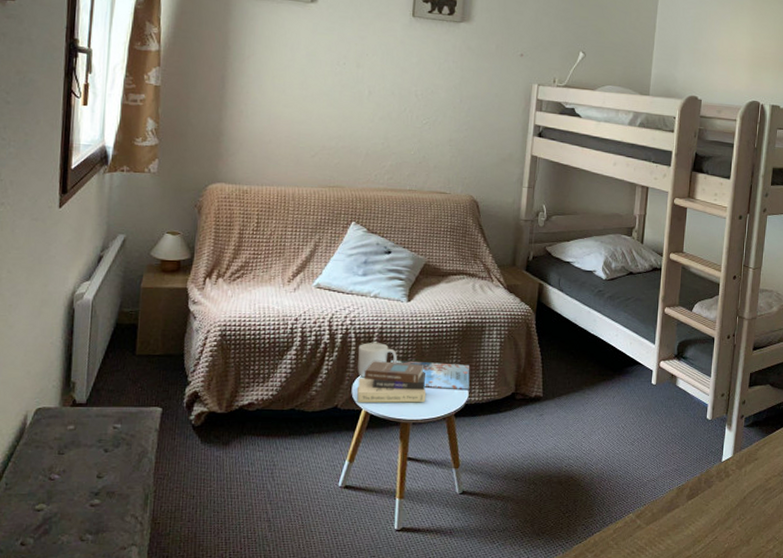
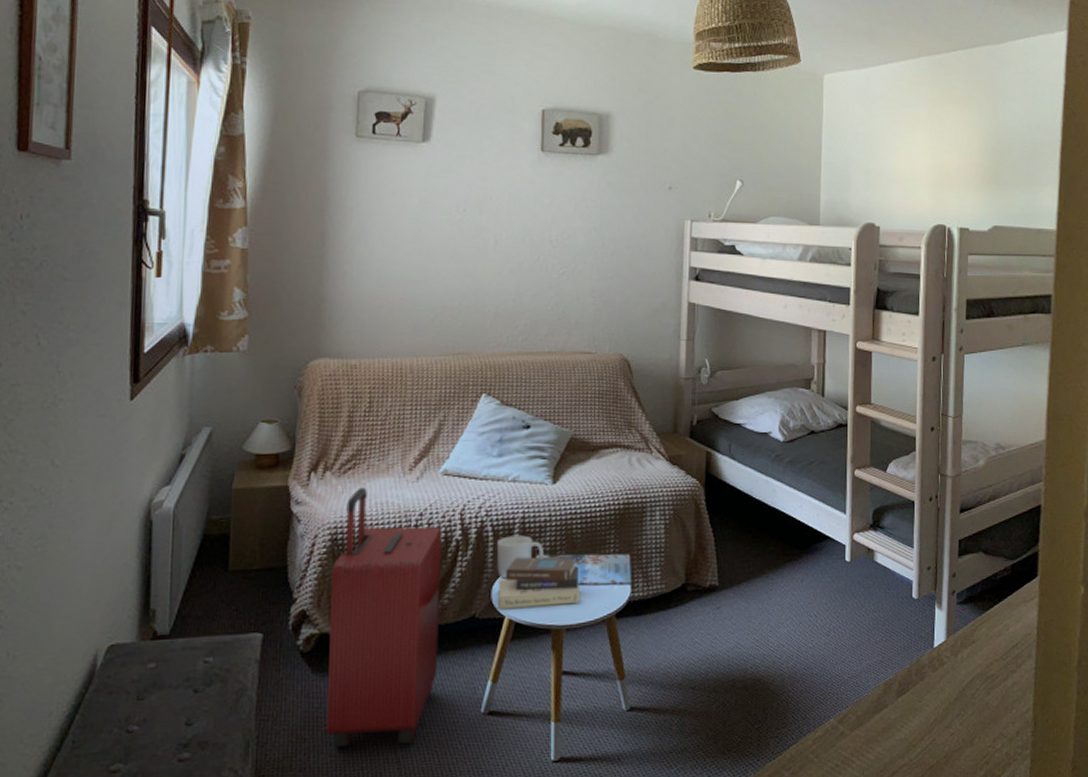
suitcase: none [211,293,313,506] -> present [326,487,442,748]

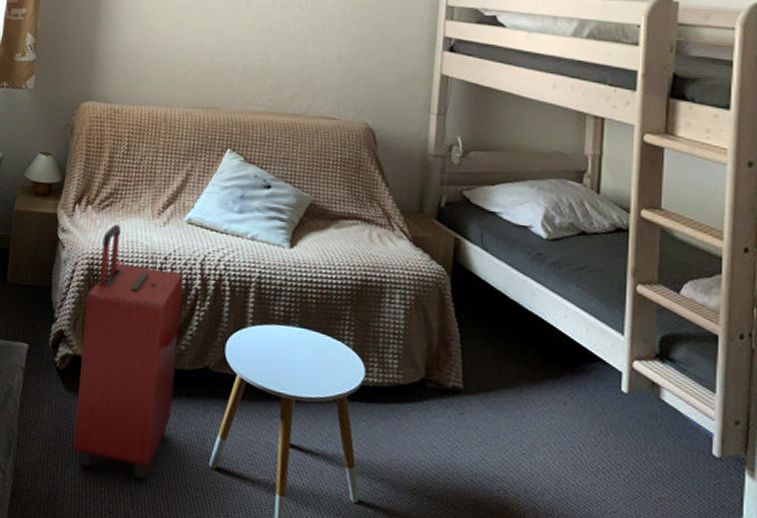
mug: present [496,535,543,579] -> none [232,293,278,336]
books: present [498,557,581,610] -> none [231,316,313,377]
magazine: present [536,553,631,587] -> none [270,318,367,368]

